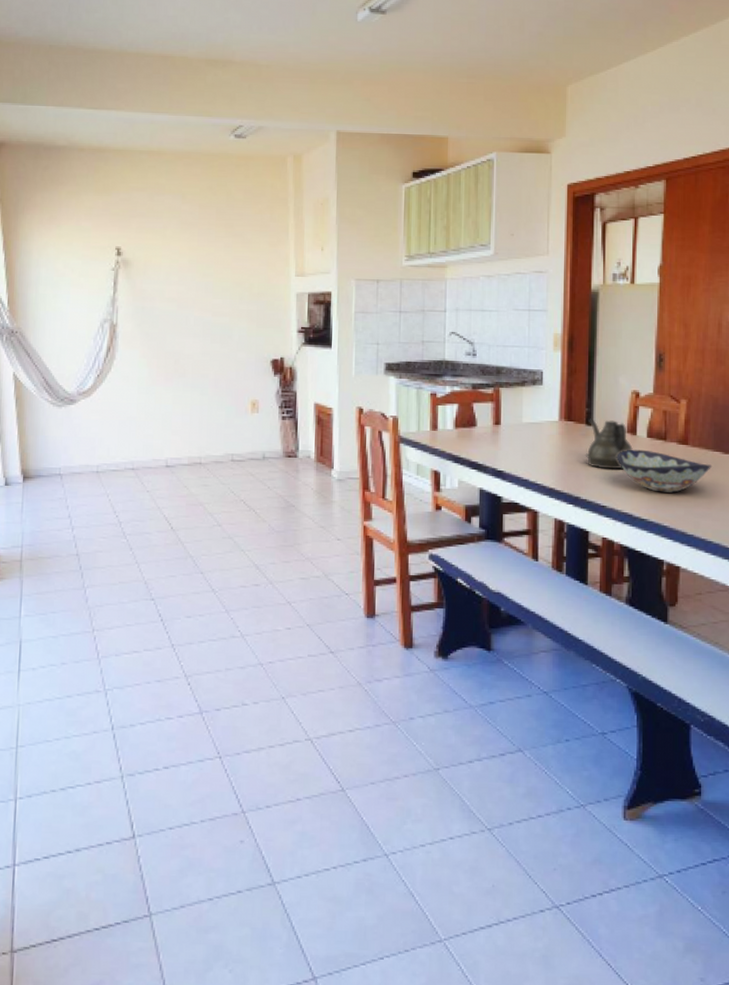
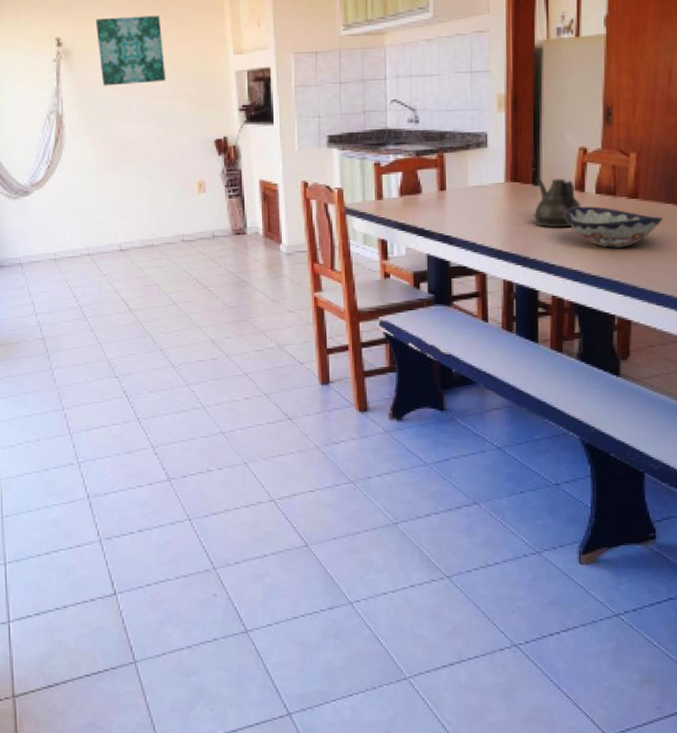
wall art: none [157,231,226,299] -> present [95,15,165,86]

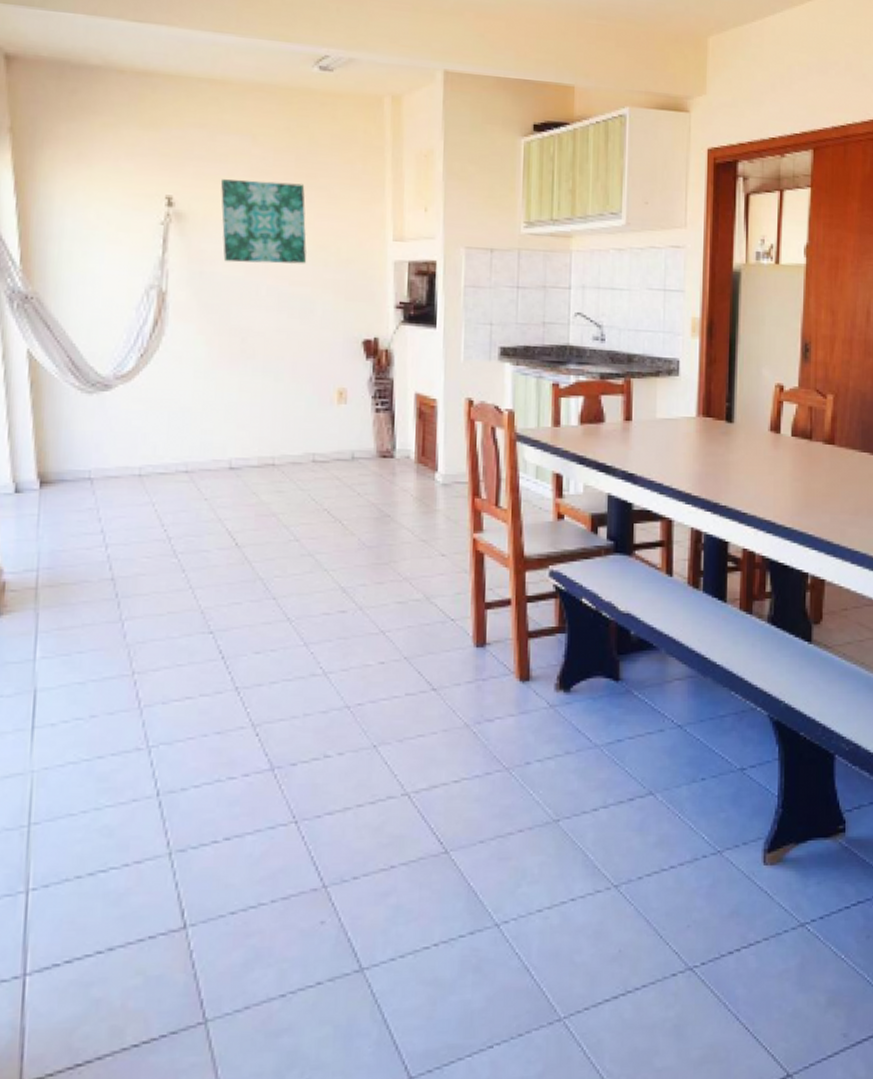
teapot: present [532,178,581,228] -> none [725,415,776,472]
decorative bowl: present [565,206,663,248] -> none [759,449,859,498]

